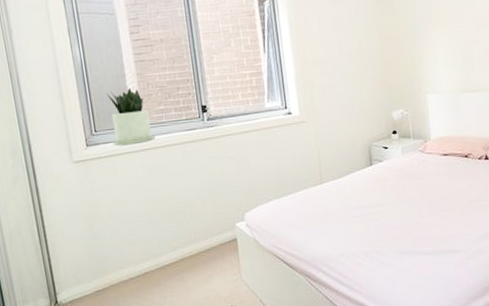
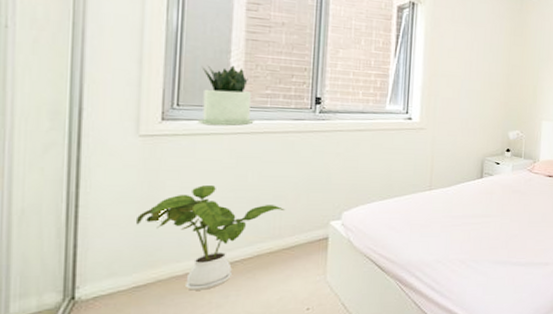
house plant: none [85,199,195,293] -> present [135,185,285,291]

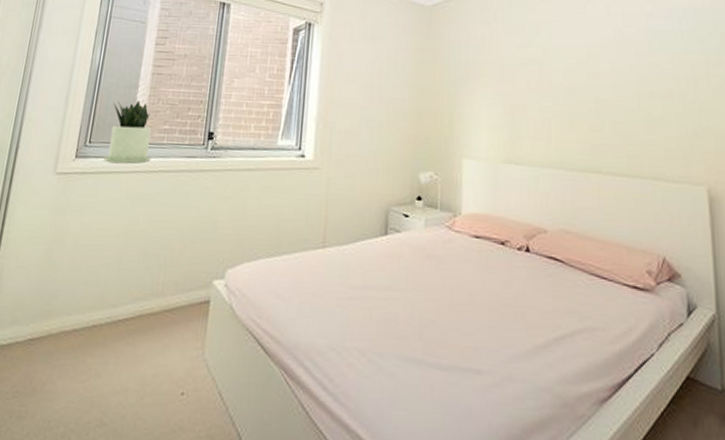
house plant: present [135,185,285,291] -> none [40,228,170,352]

